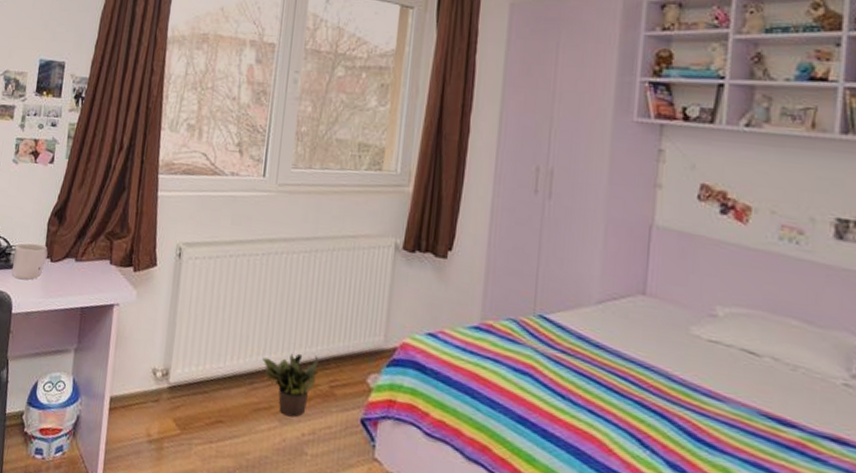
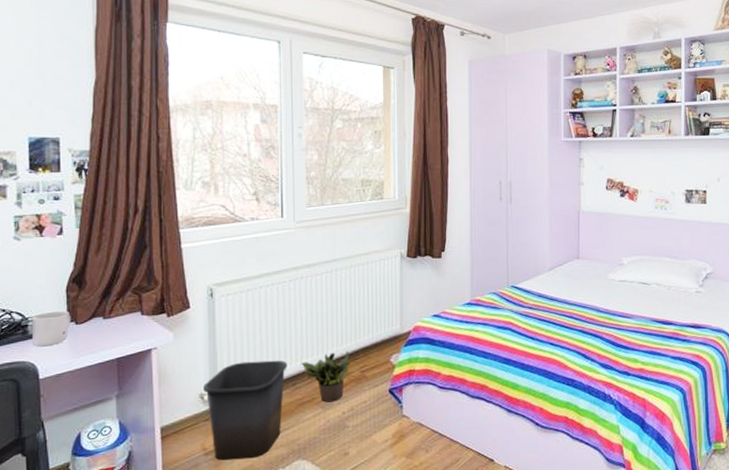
waste bin: none [157,341,248,462] -> present [204,360,287,461]

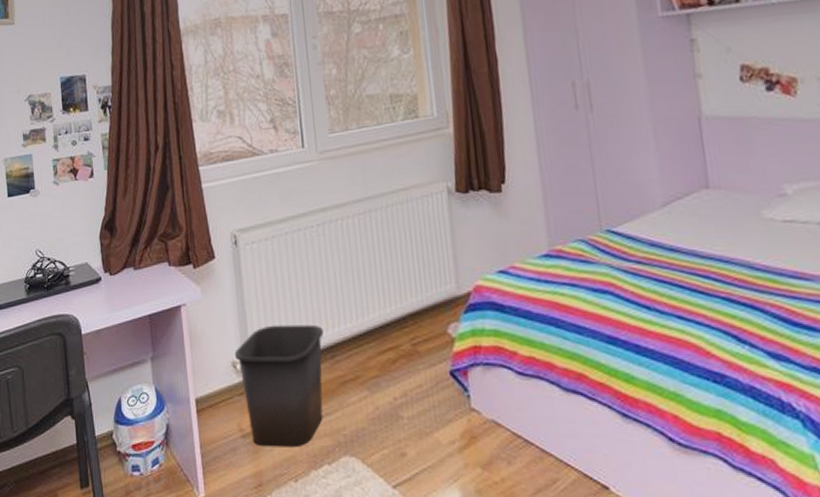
mug: present [31,310,71,347] -> none [72,260,106,299]
potted plant: present [301,350,350,403] -> none [339,315,398,383]

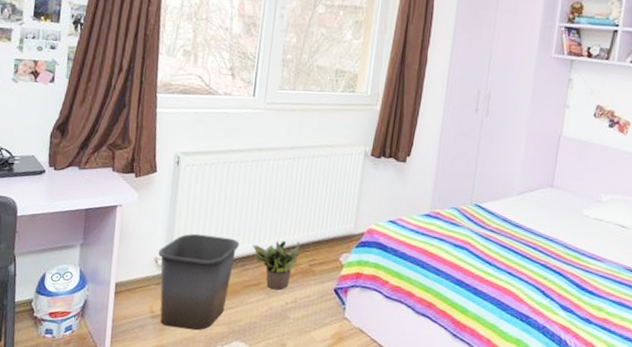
potted plant: none [339,315,398,383] -> present [252,240,300,290]

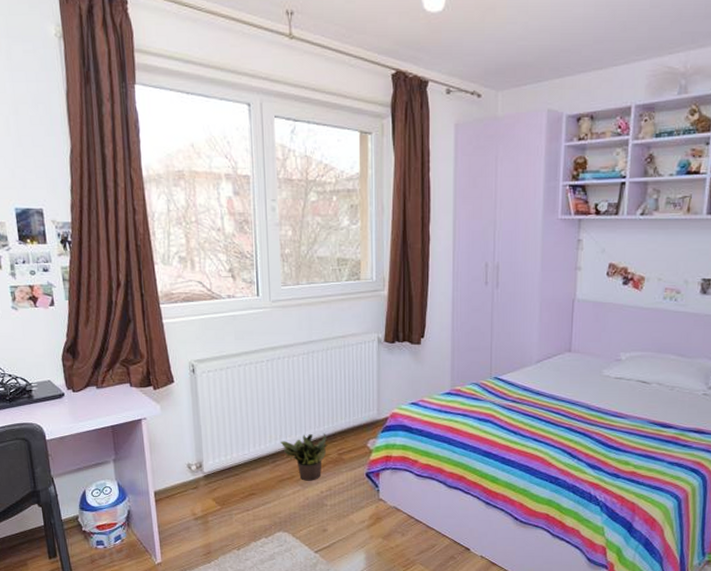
waste bin: present [159,233,239,331] -> none [190,437,267,527]

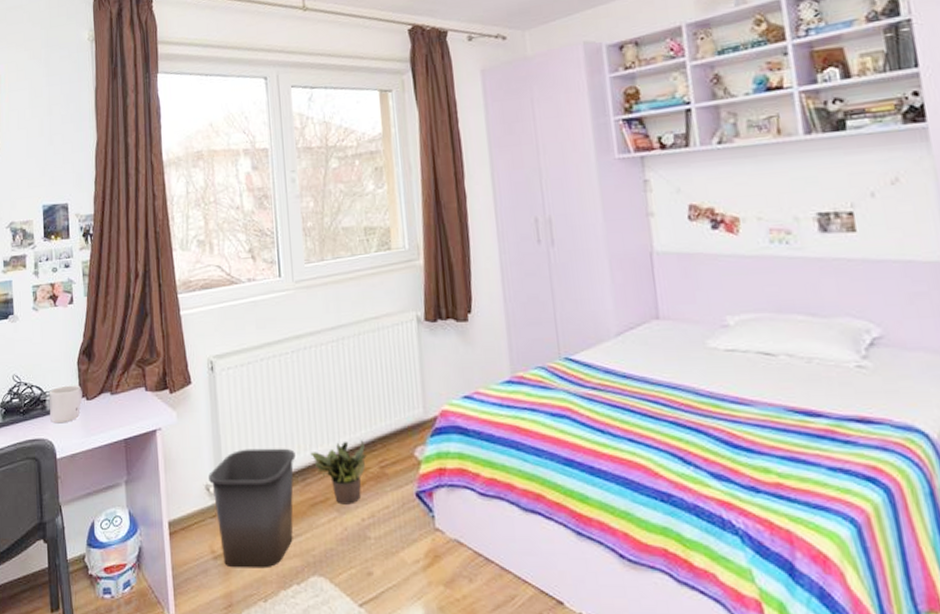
mug: none [34,378,69,411] -> present [49,385,83,424]
waste bin: none [190,437,267,527] -> present [209,448,296,569]

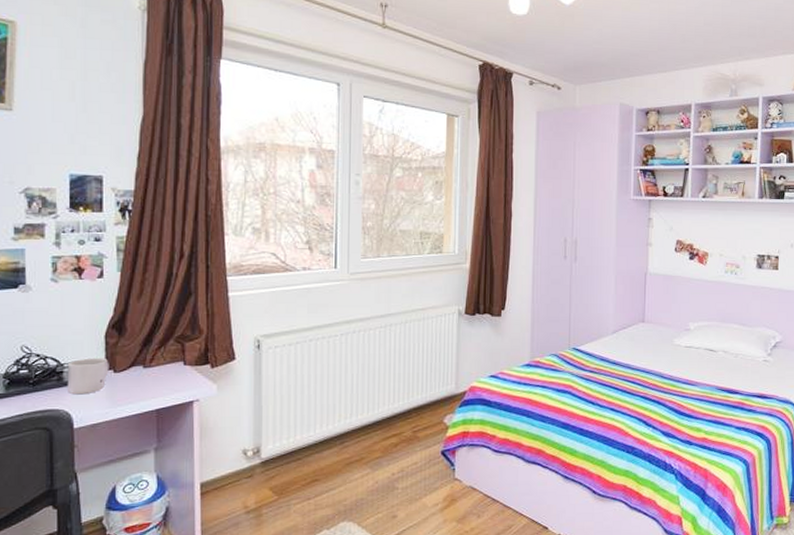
waste bin: present [209,448,296,569] -> none [247,417,336,520]
potted plant: present [310,439,367,505] -> none [350,409,402,463]

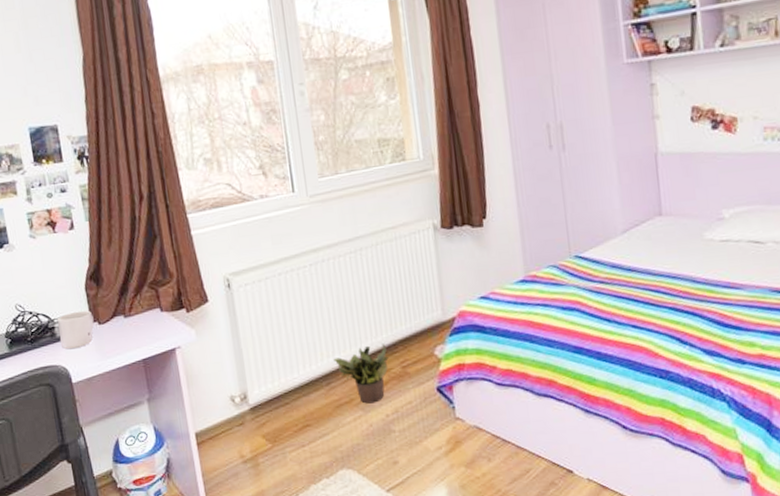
potted plant: none [350,409,402,463] -> present [333,342,389,404]

